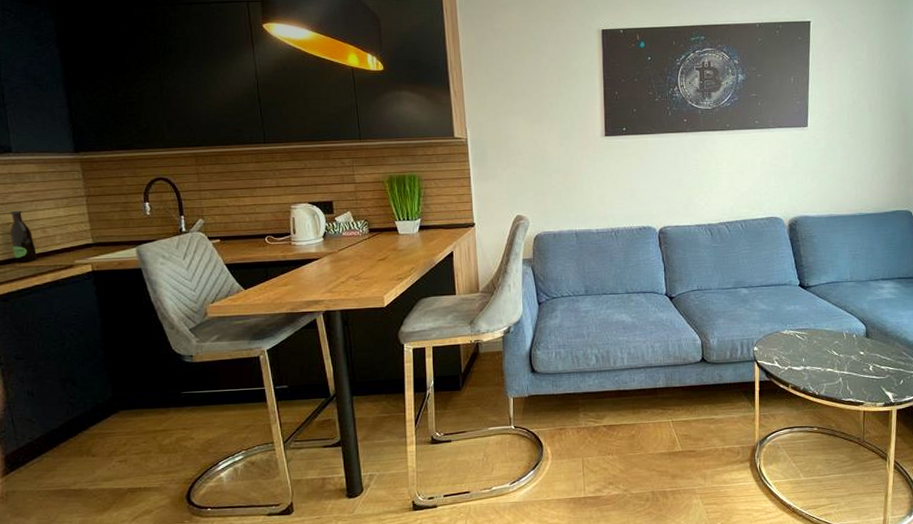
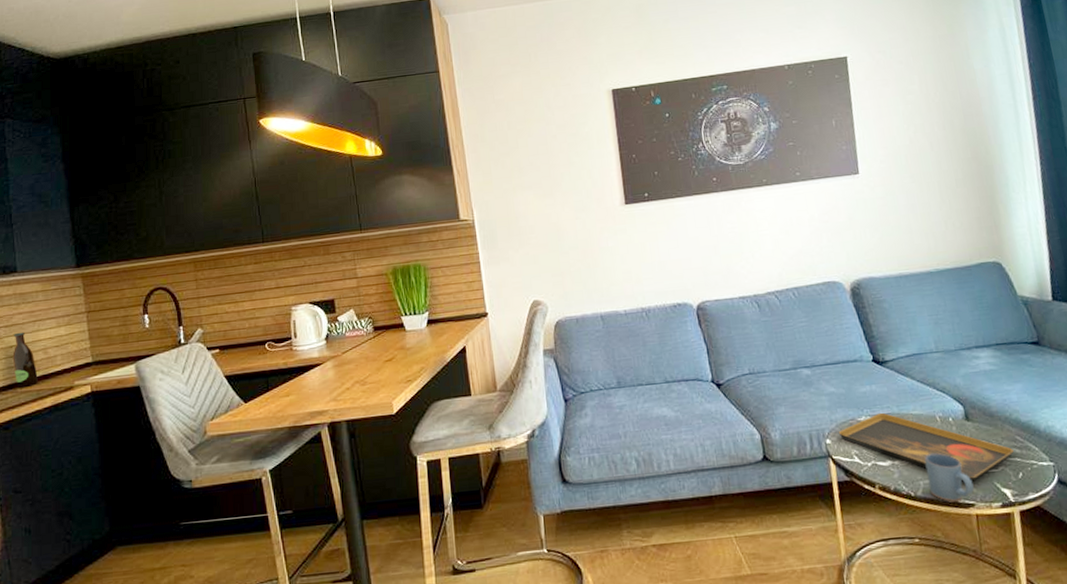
decorative tray: none [764,327,900,386] -> present [838,412,1015,482]
mug: none [830,362,865,401] -> present [924,453,974,502]

